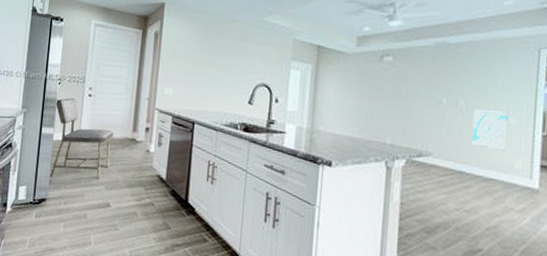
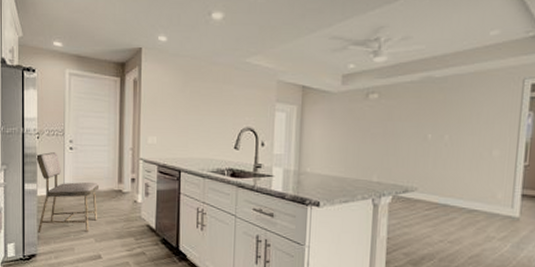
wall art: present [471,109,508,149] -> none [456,143,491,181]

